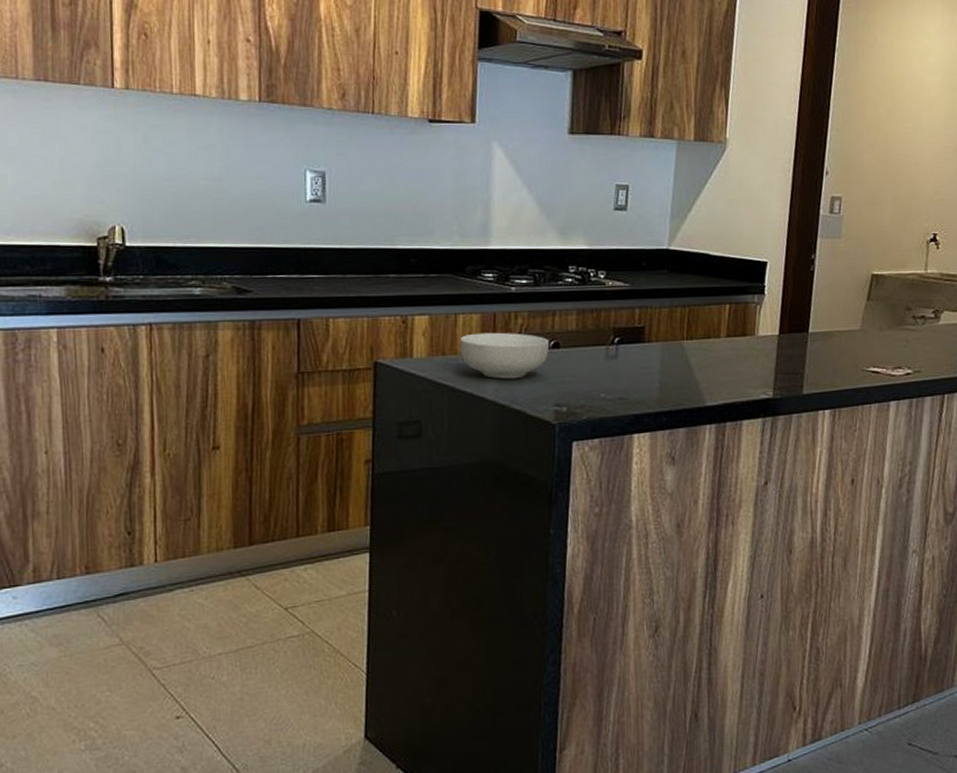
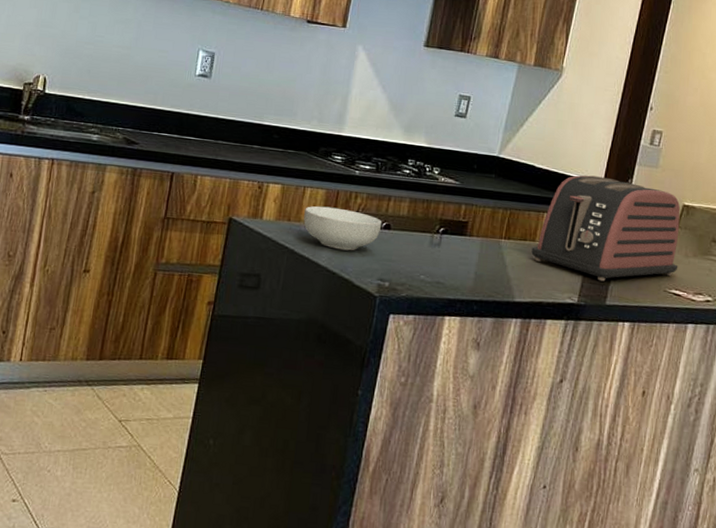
toaster: none [717,256,874,370] -> present [531,175,681,282]

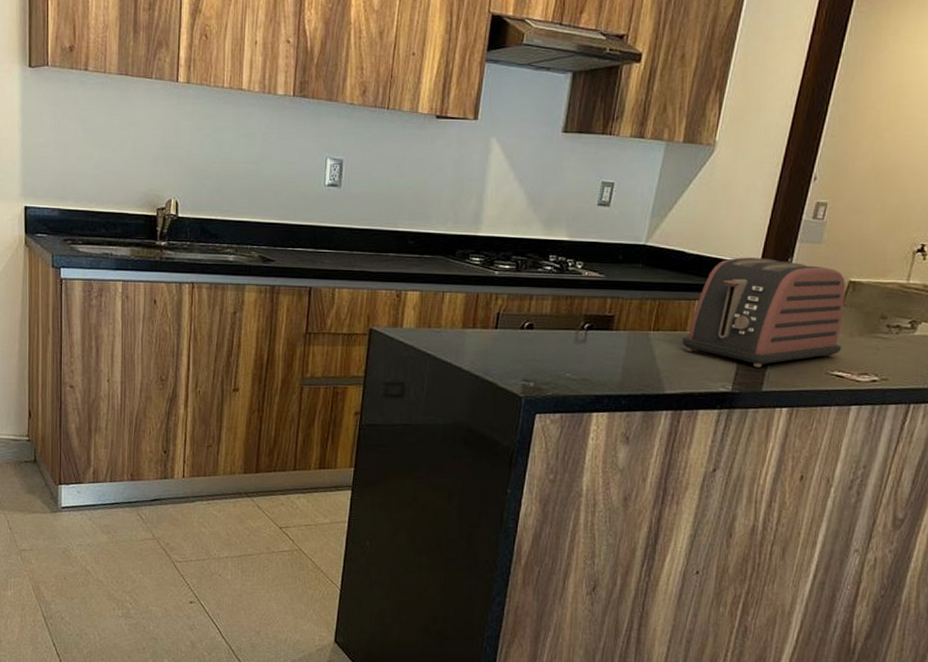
cereal bowl: present [303,205,382,251] -> none [444,310,525,354]

